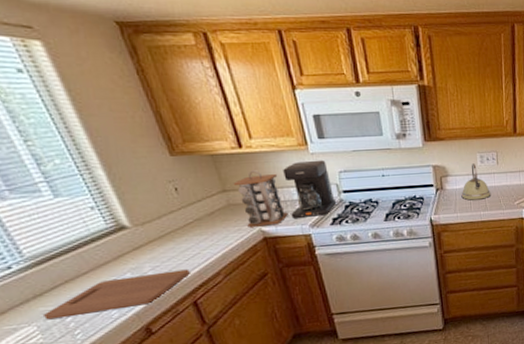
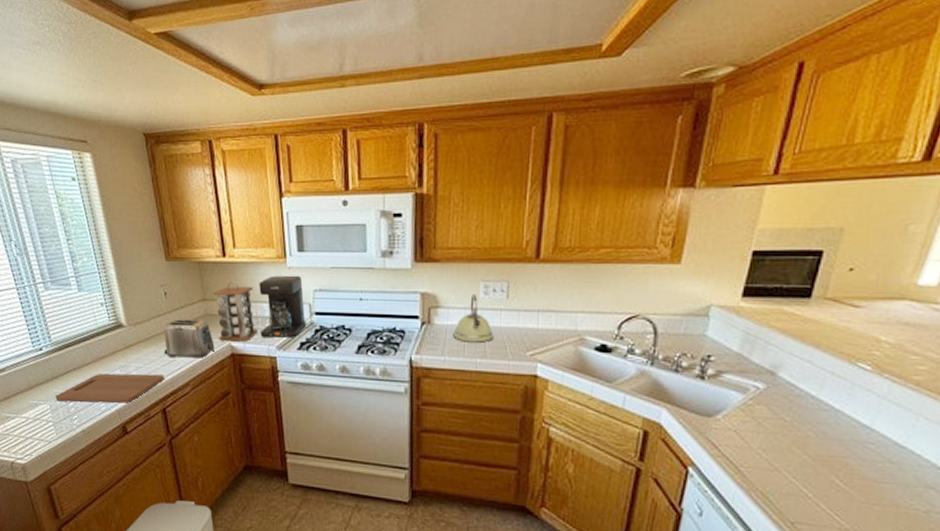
toaster: none [180,209,244,251] -> present [163,318,215,358]

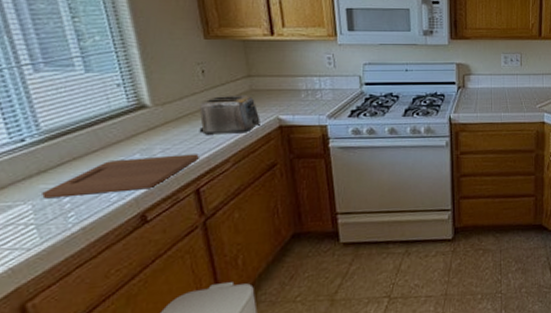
spice rack: present [212,281,258,342] -> none [259,57,308,114]
coffee maker: present [259,275,306,338] -> none [309,51,356,108]
kettle: present [453,294,493,343] -> none [483,63,512,101]

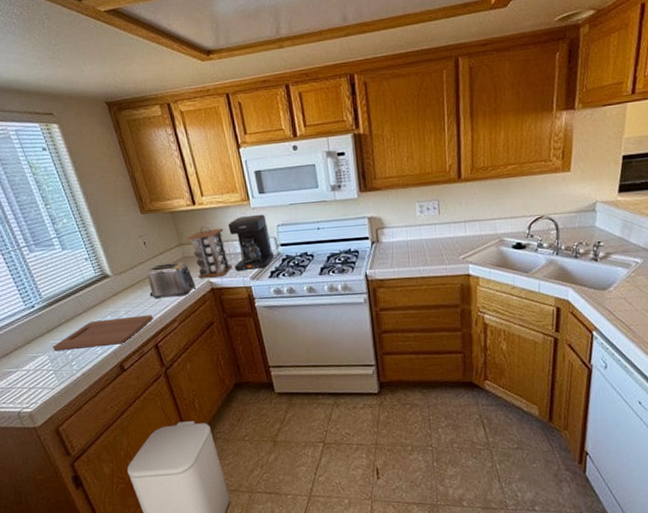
spice rack: none [259,57,308,114] -> present [187,225,232,279]
coffee maker: none [309,51,356,108] -> present [228,214,274,271]

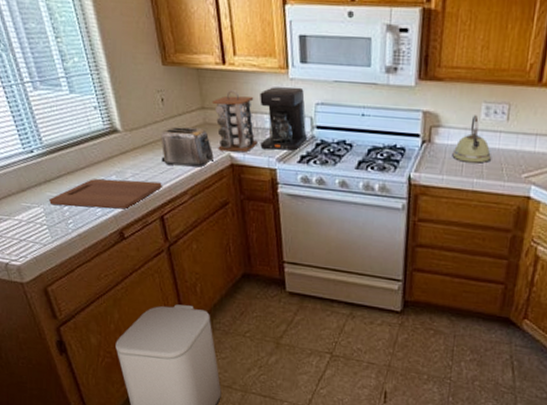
kettle: none [398,214,431,254] -> present [452,115,491,164]

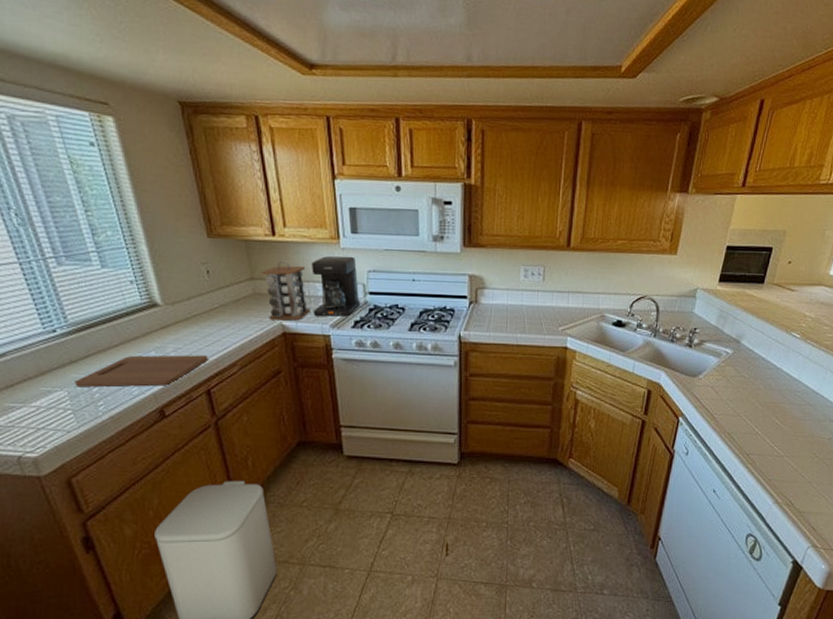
toaster: present [161,126,214,168] -> none [206,297,264,338]
kettle: present [452,115,491,164] -> none [497,277,531,320]

